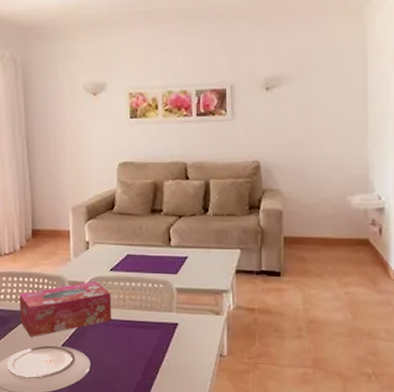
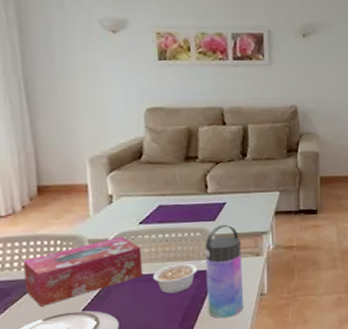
legume: none [121,312,167,342] -> present [153,260,205,294]
water bottle: none [167,278,203,375] -> present [205,224,243,318]

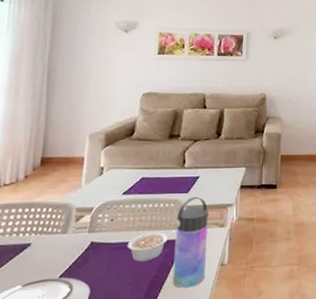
tissue box: present [23,237,143,307] -> none [12,206,121,272]

